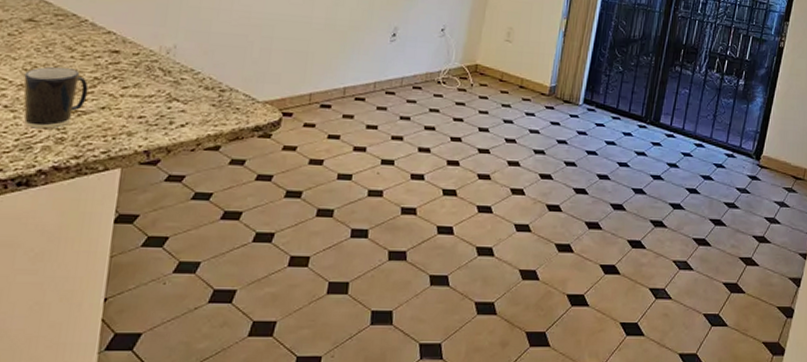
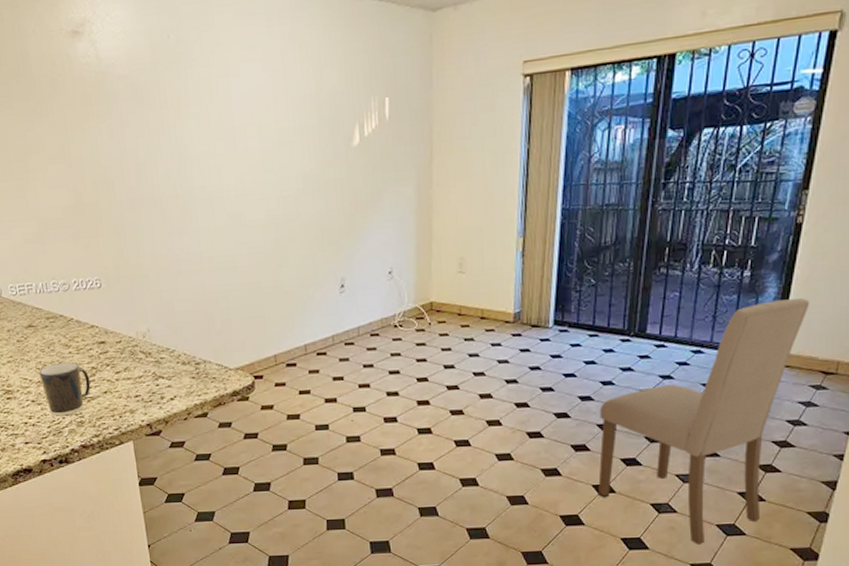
dining chair: none [605,109,787,333] -> present [598,298,810,544]

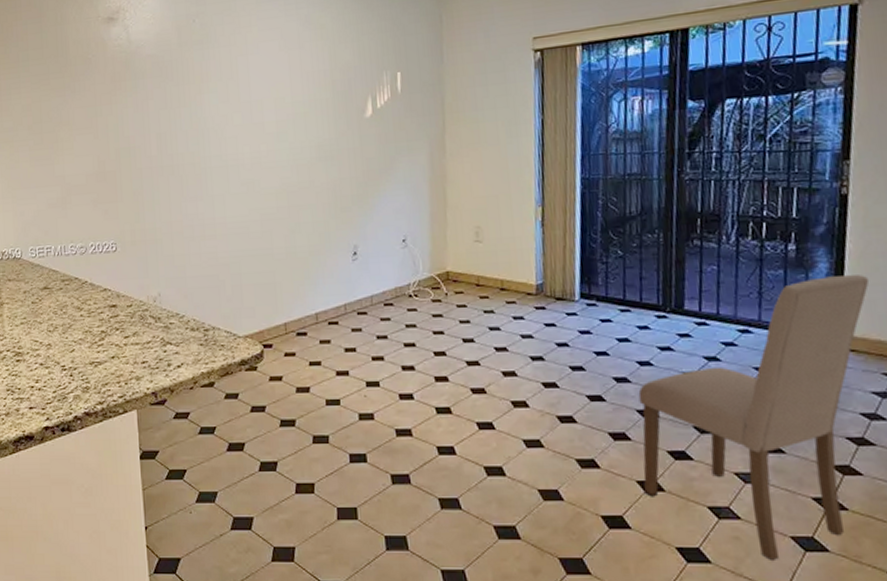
mug: present [39,361,91,416] -> none [50,325,99,381]

